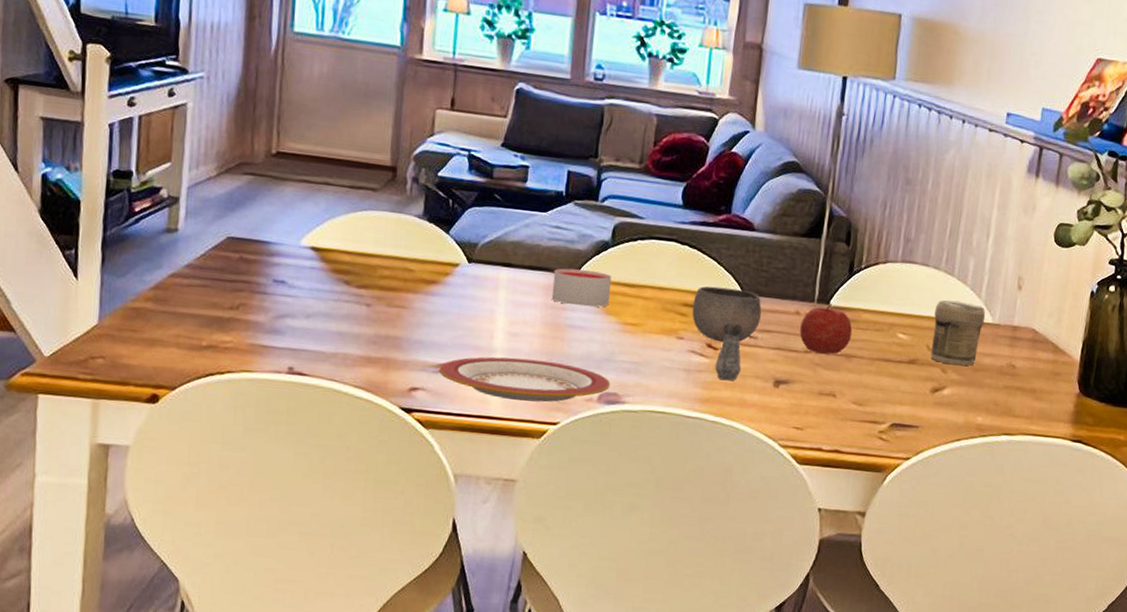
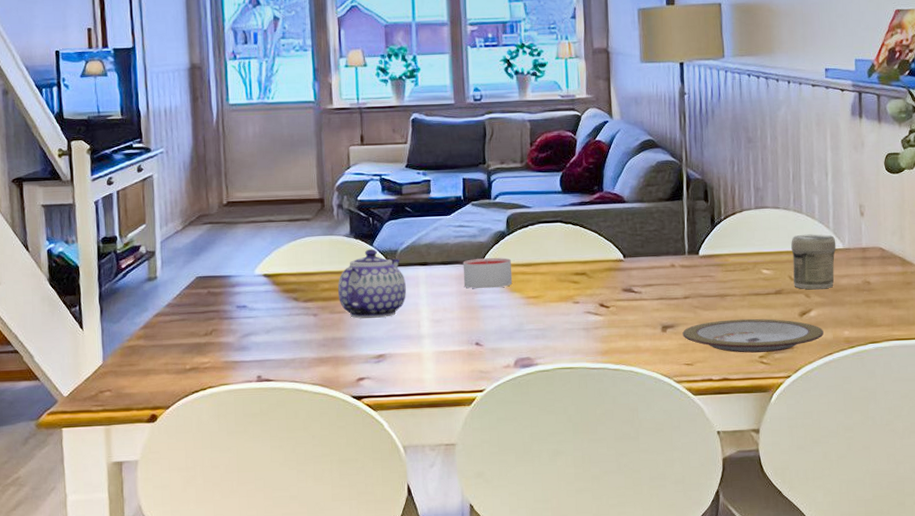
teapot: none [399,236,483,321] -> present [338,249,406,319]
plate: present [438,356,611,403] -> none [378,339,523,377]
bowl: present [692,286,762,343] -> none [582,253,642,301]
salt shaker: present [715,321,743,381] -> none [609,282,632,333]
plate: none [796,383,955,429] -> present [682,318,824,353]
fruit: present [800,302,853,354] -> none [677,252,723,297]

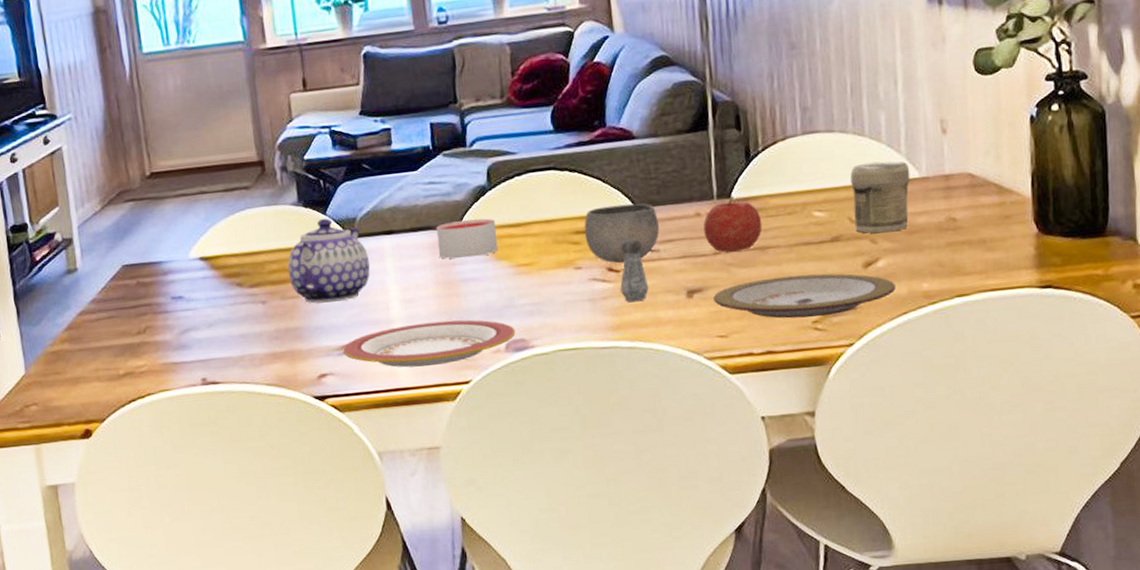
plate: none [378,339,523,377] -> present [342,319,516,368]
bowl: none [582,253,642,301] -> present [584,203,659,264]
salt shaker: none [609,282,632,333] -> present [620,239,649,302]
fruit: none [677,252,723,297] -> present [703,195,763,253]

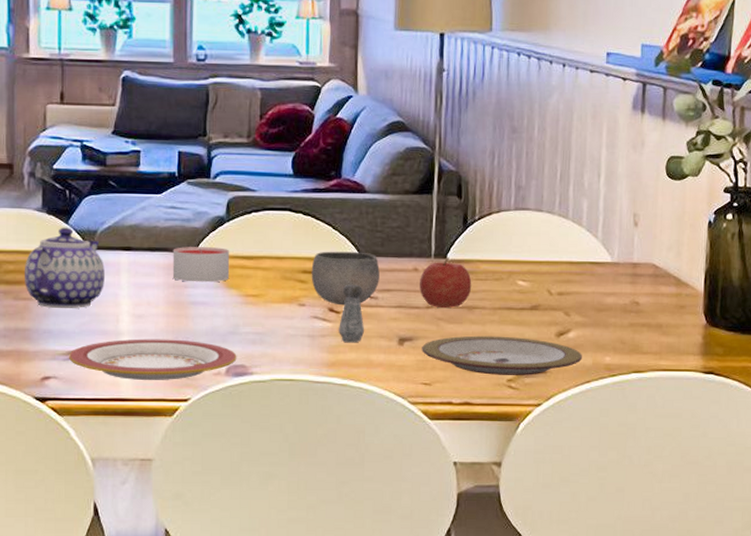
jar: present [850,161,911,233] -> none [552,243,604,308]

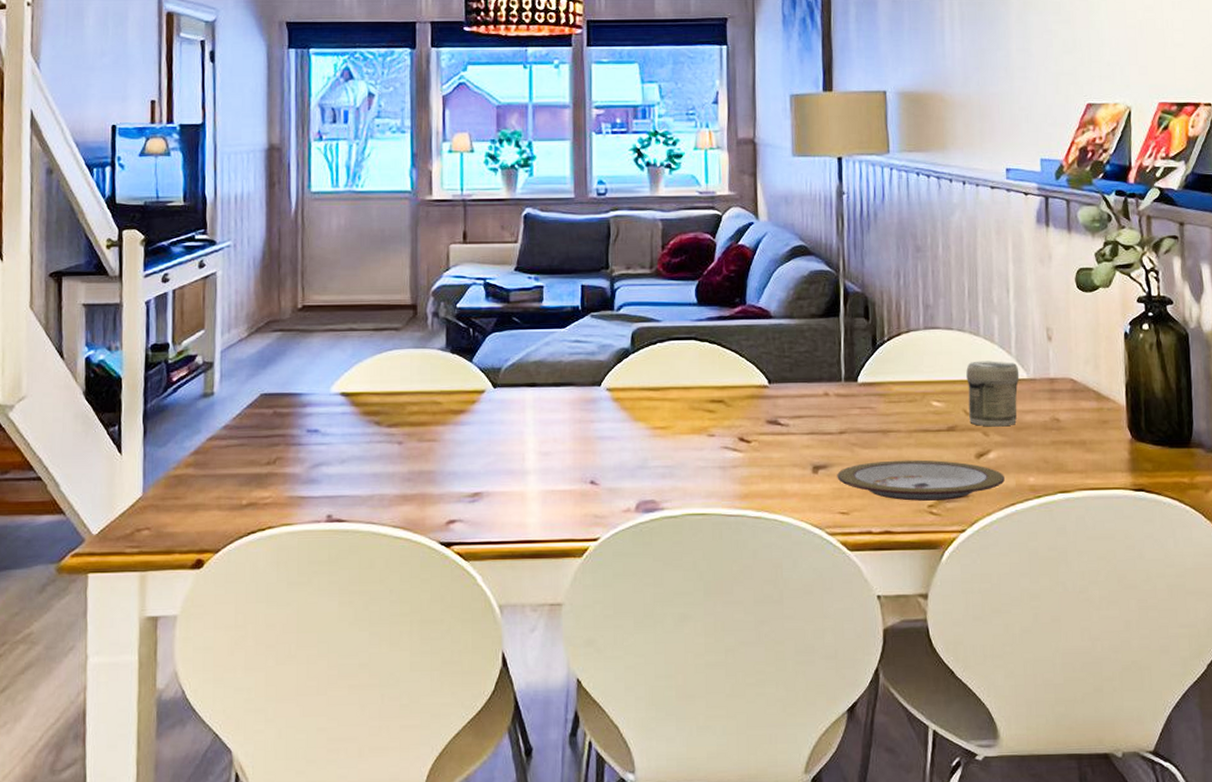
teapot: present [25,227,105,309] -> none [429,365,510,450]
plate: present [68,339,237,381] -> none [473,476,647,521]
candle: present [172,247,230,283] -> none [578,380,637,417]
bowl: present [311,251,380,306] -> none [719,378,790,435]
salt shaker: present [339,284,365,343] -> none [750,412,777,473]
fruit: present [420,256,472,308] -> none [831,379,885,432]
jar: none [552,243,604,308] -> present [966,360,1020,427]

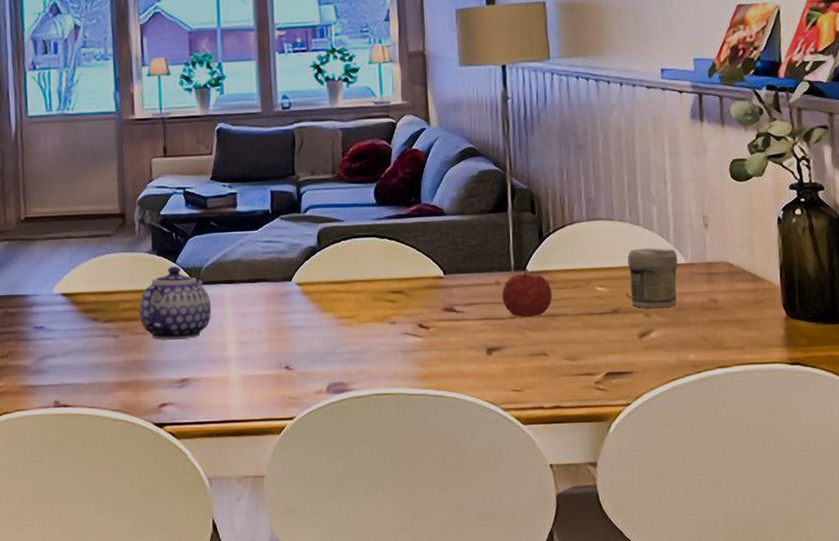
teapot: none [429,365,510,450] -> present [139,266,211,341]
fruit: none [831,379,885,432] -> present [502,268,553,317]
plate: present [837,459,1005,501] -> none [509,340,666,378]

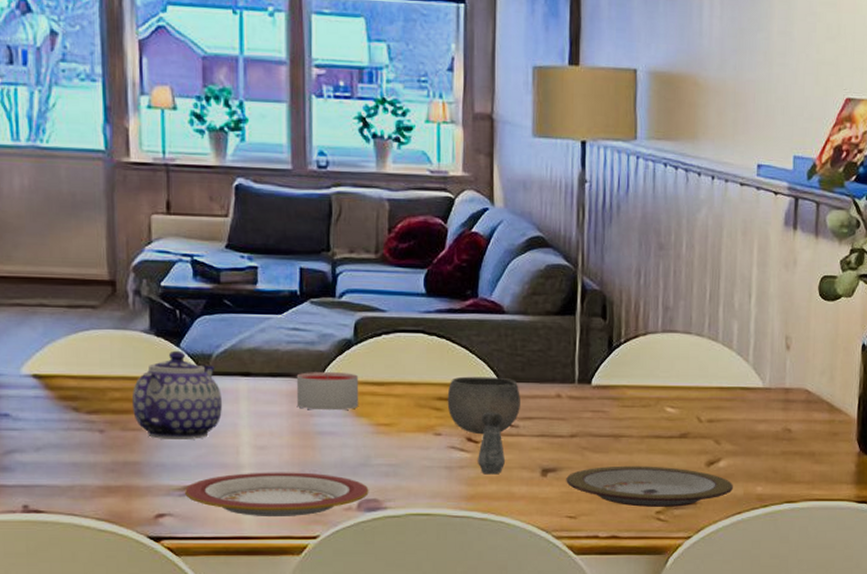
plate: none [182,362,336,403] -> present [184,472,369,518]
candle: none [271,275,325,309] -> present [296,372,359,411]
bowl: none [399,270,464,321] -> present [447,376,520,435]
salt shaker: none [429,300,454,356] -> present [478,412,506,475]
fruit: present [502,268,553,317] -> none [563,381,618,436]
plate: none [509,340,666,378] -> present [566,465,733,507]
jar: present [627,248,678,309] -> none [702,367,755,435]

